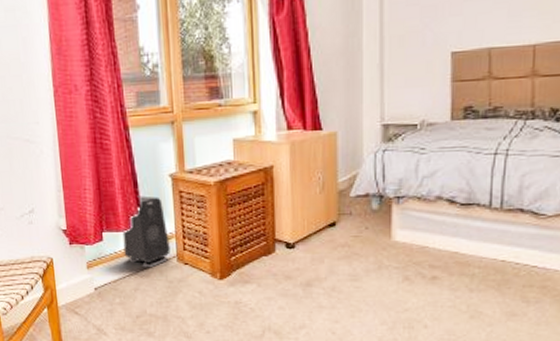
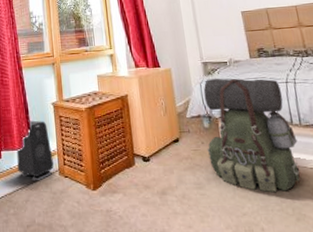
backpack: none [371,146,493,288] -> present [203,78,301,193]

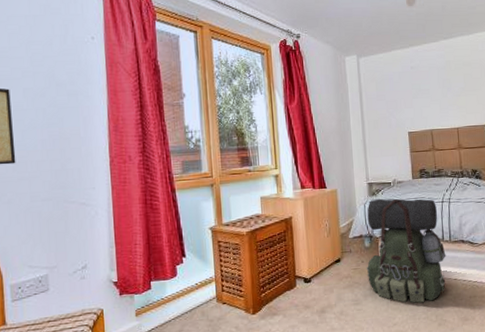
speaker: present [16,120,54,180] -> none [169,247,211,310]

